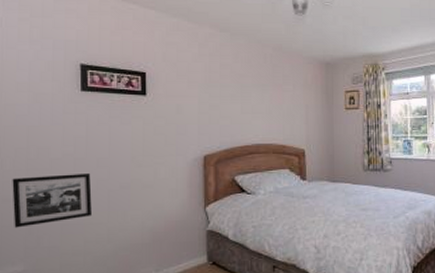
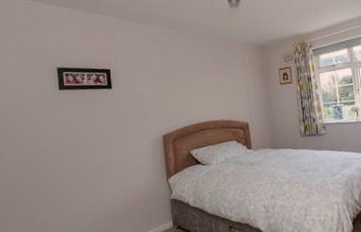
picture frame: present [12,172,92,228] -> none [9,157,75,209]

